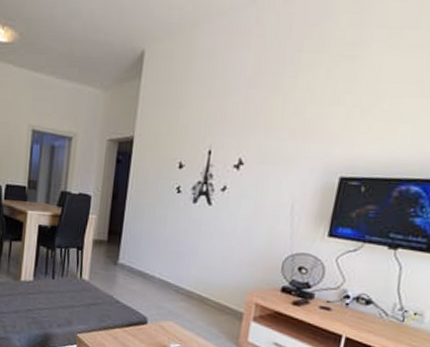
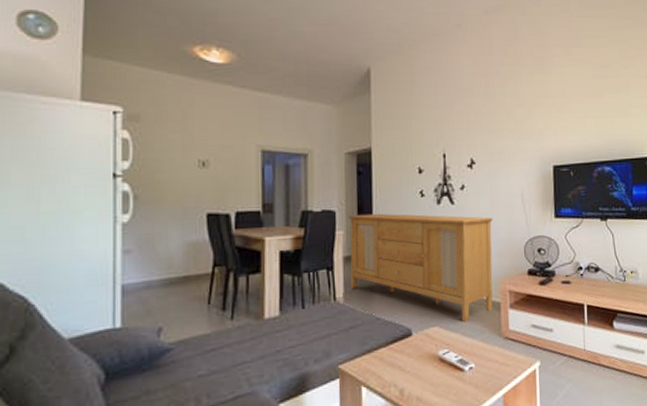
sideboard: none [97,201,252,324] -> present [348,213,493,323]

